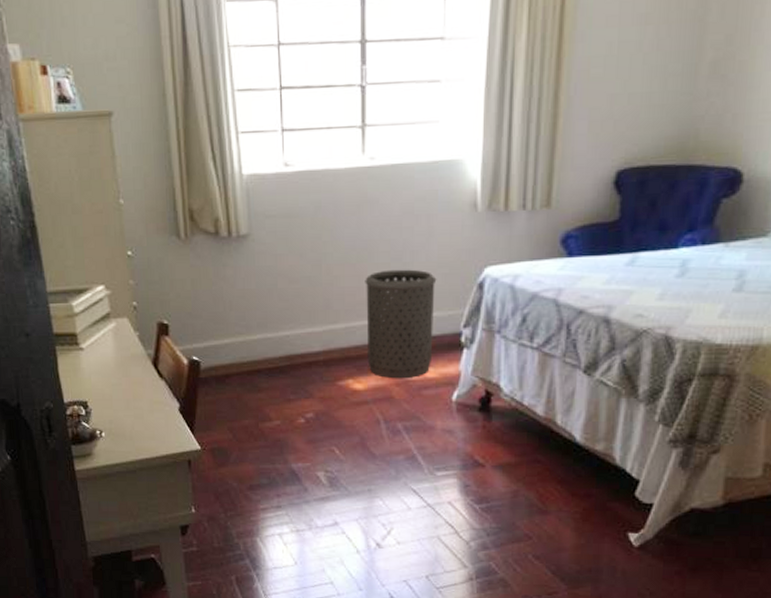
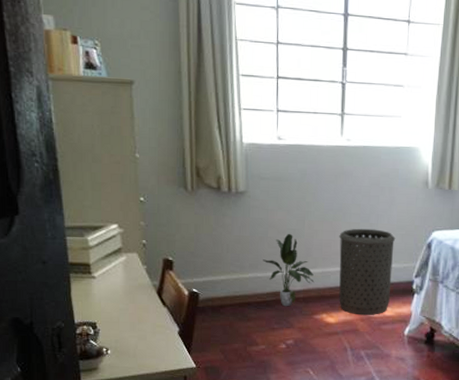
potted plant: none [273,282,337,373] -> present [263,233,315,307]

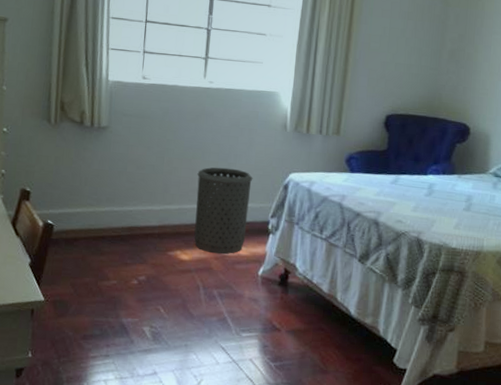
potted plant: present [263,233,315,307] -> none [120,169,171,242]

